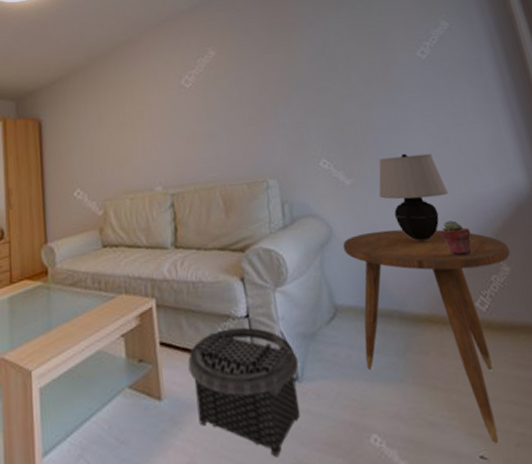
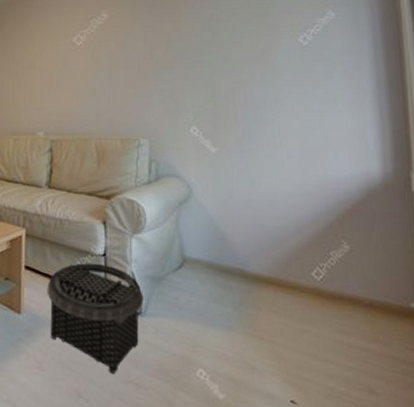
side table: present [342,229,510,445] -> none [199,197,352,393]
table lamp: present [378,153,449,241] -> none [240,131,305,211]
potted succulent: present [439,220,472,255] -> none [290,197,319,229]

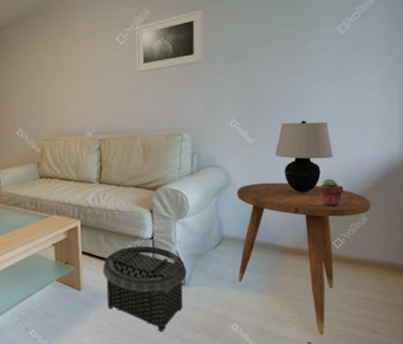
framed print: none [93,15,162,73] -> present [135,9,204,72]
side table: none [199,197,352,393] -> present [236,182,371,336]
table lamp: none [240,131,305,211] -> present [274,120,334,192]
potted succulent: none [290,197,319,229] -> present [318,179,344,206]

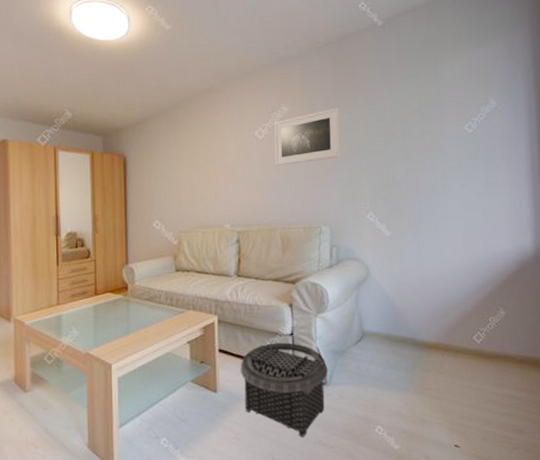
side table: present [236,182,371,336] -> none [376,275,508,438]
table lamp: present [274,120,334,192] -> none [412,214,469,286]
potted succulent: present [318,179,344,206] -> none [456,272,480,299]

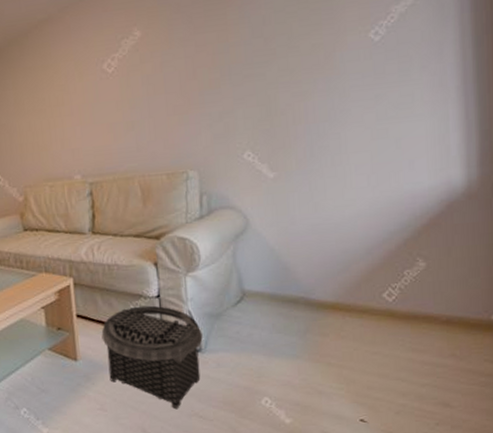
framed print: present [274,108,340,166] -> none [125,25,208,103]

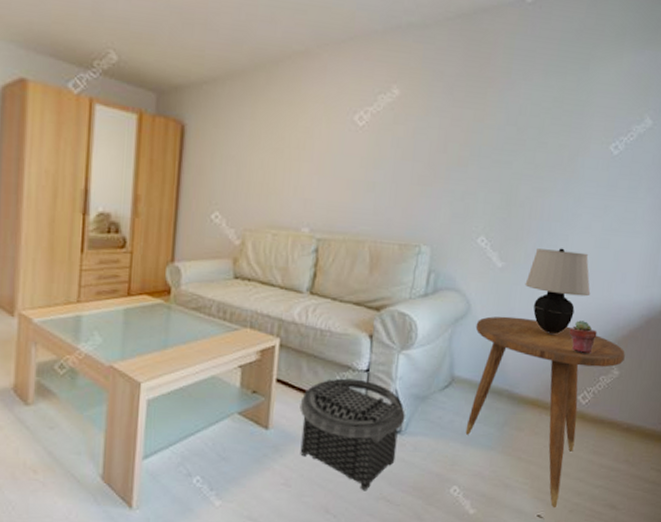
side table: none [257,223,429,412] -> present [465,316,625,508]
table lamp: none [301,147,377,235] -> present [525,248,591,334]
potted succulent: none [359,216,392,250] -> present [569,320,598,353]

